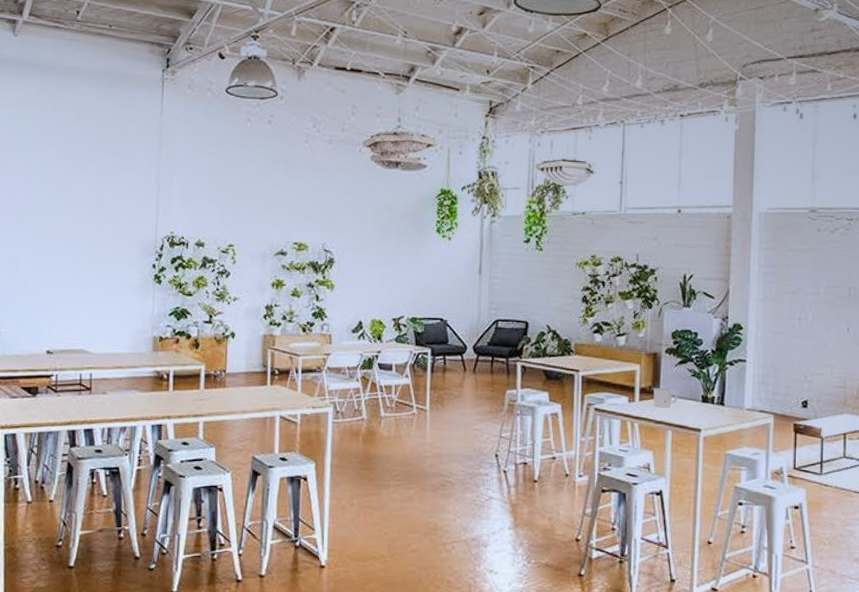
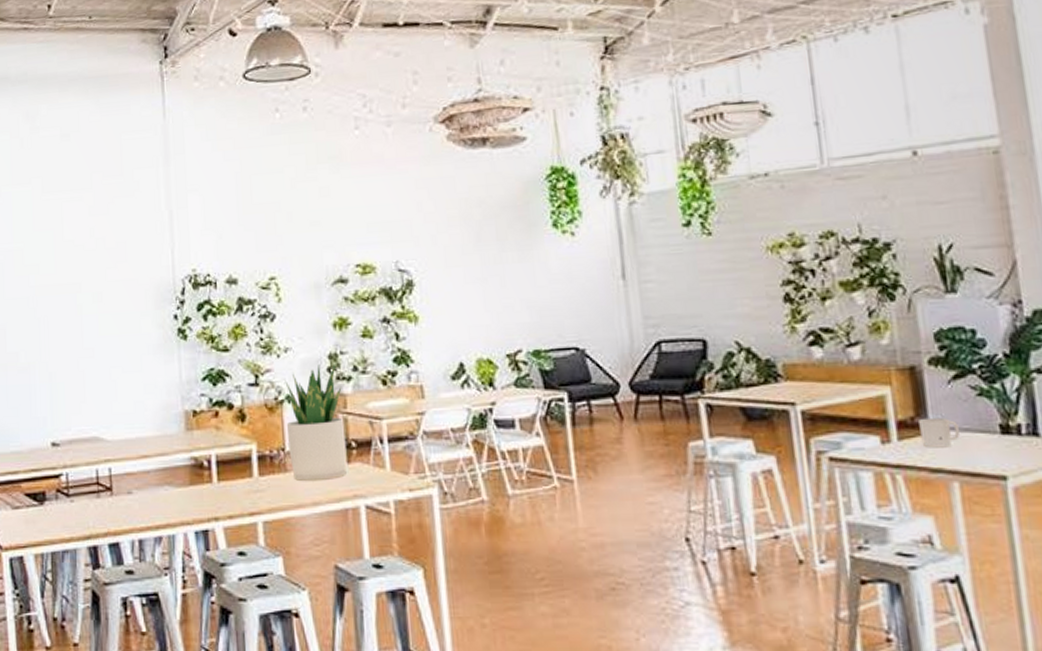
planter: none [229,312,273,396] -> present [285,364,347,482]

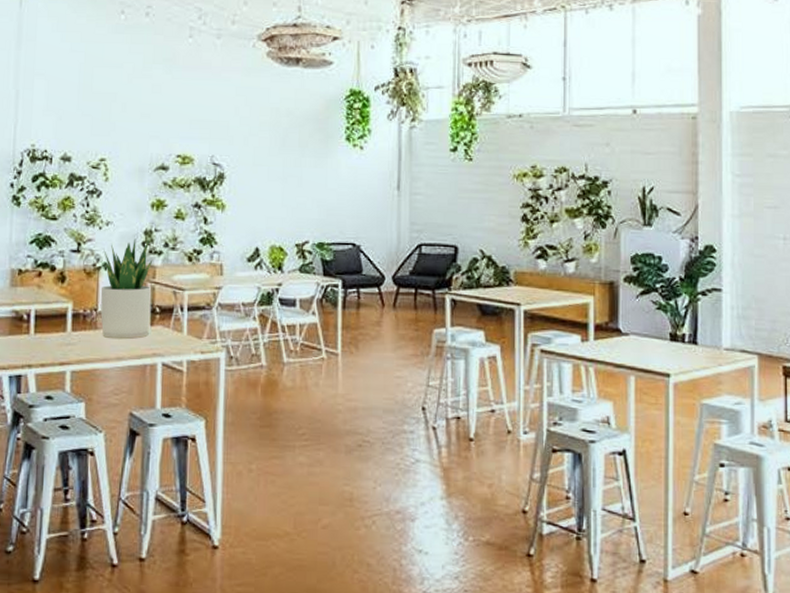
mug: present [918,417,961,448] -> none [611,323,641,349]

